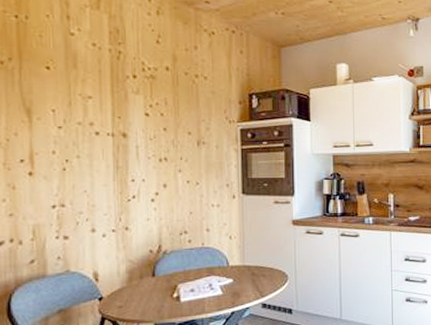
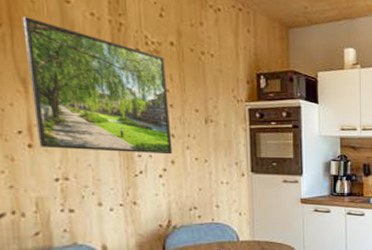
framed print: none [30,50,165,178] -> present [22,16,173,155]

